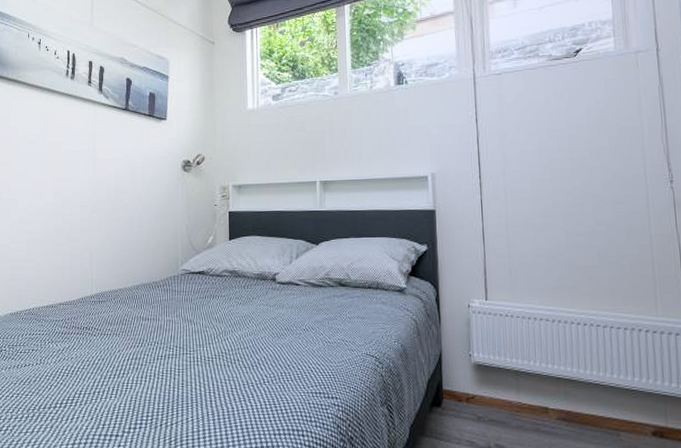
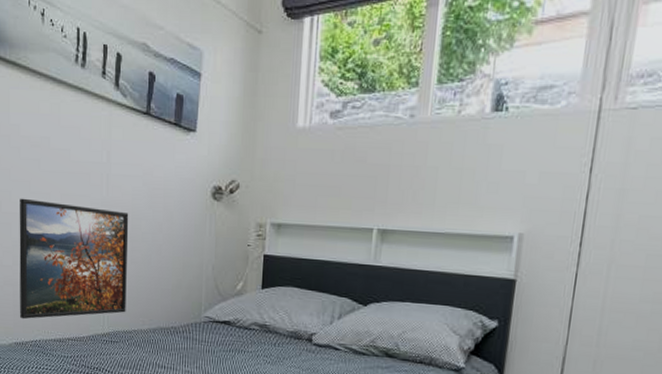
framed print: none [16,186,113,291] -> present [19,198,129,320]

